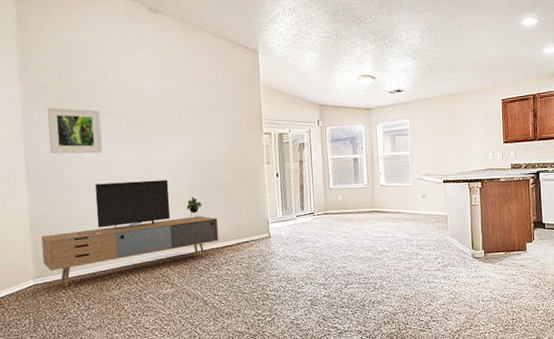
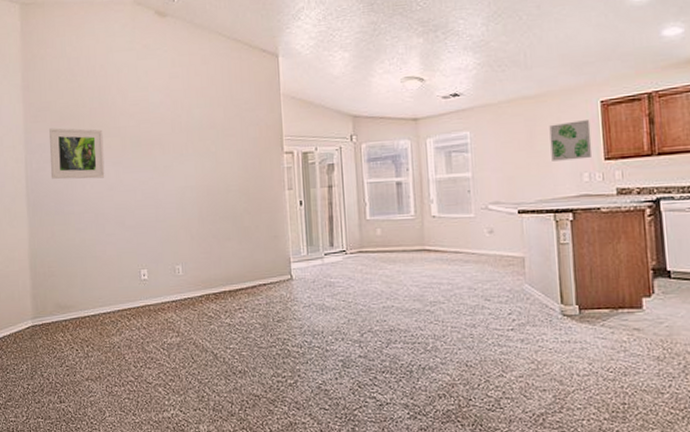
media console: present [41,179,219,286] -> none [41,208,232,329]
wall art: none [466,113,495,144] -> present [549,120,592,161]

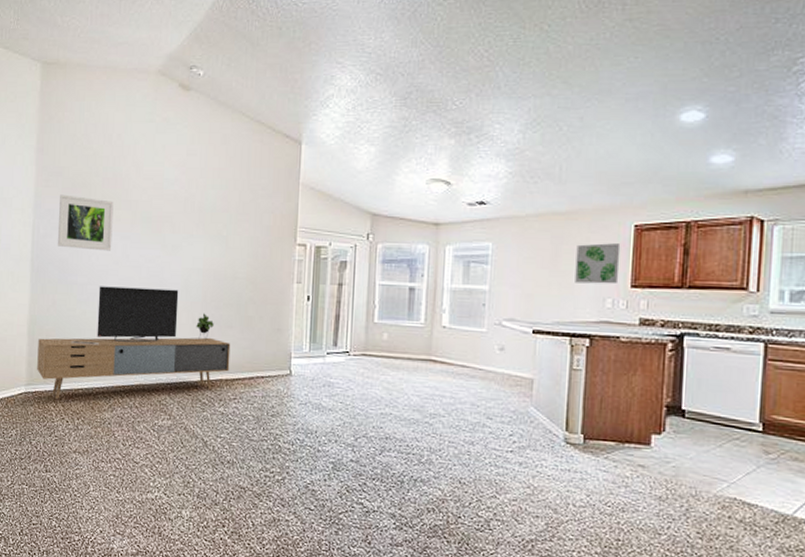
media console: none [41,208,232,329] -> present [37,286,231,399]

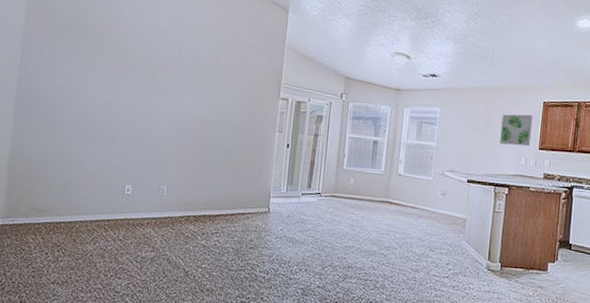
media console: present [37,286,231,399] -> none [16,124,216,232]
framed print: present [57,194,114,251] -> none [45,34,108,92]

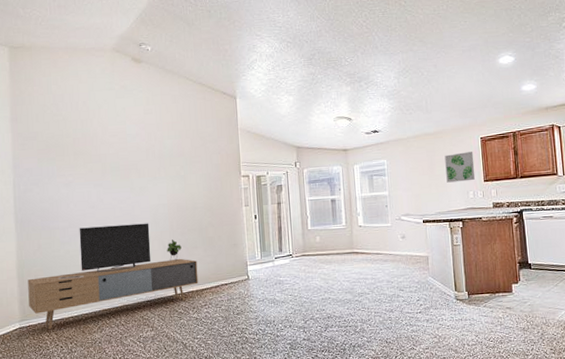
media console: none [16,124,216,232] -> present [28,223,199,329]

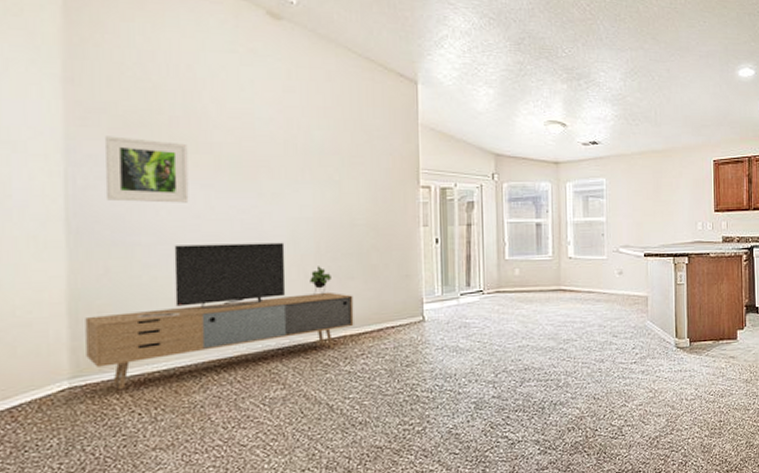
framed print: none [36,155,87,199] -> present [104,136,189,203]
wall art: present [444,152,475,183] -> none [673,176,705,211]

